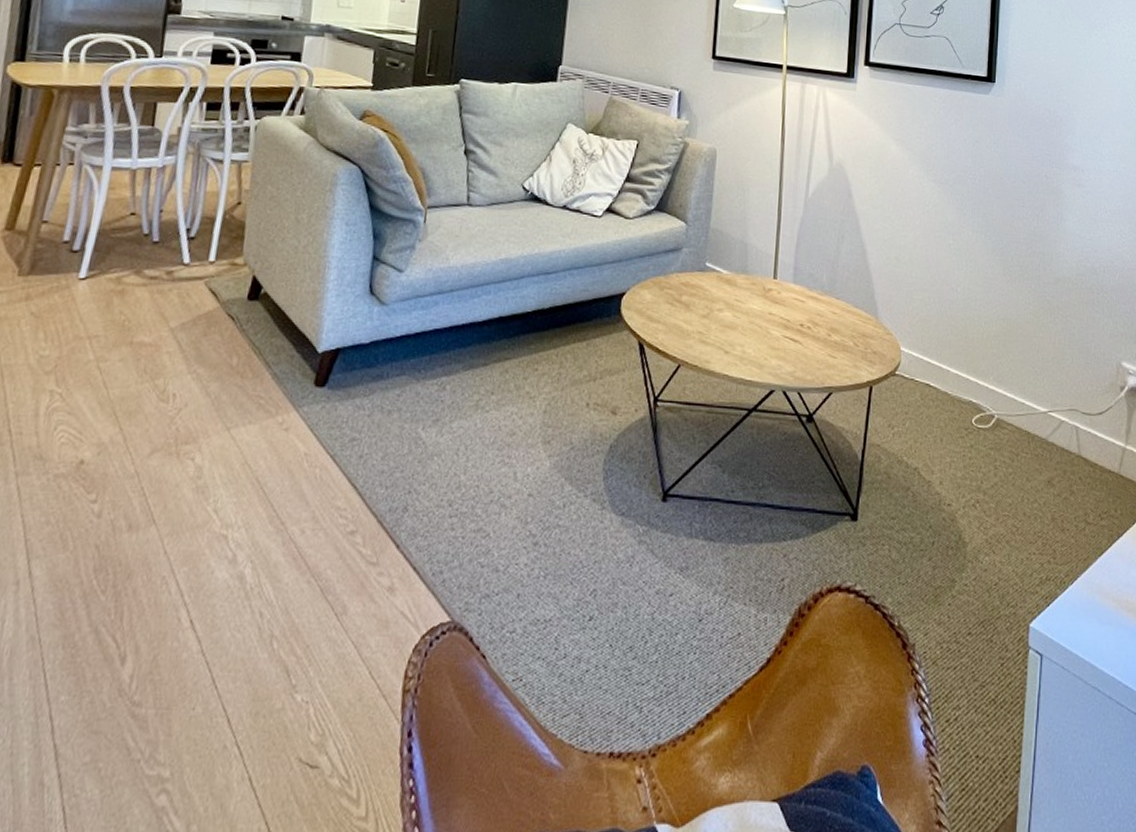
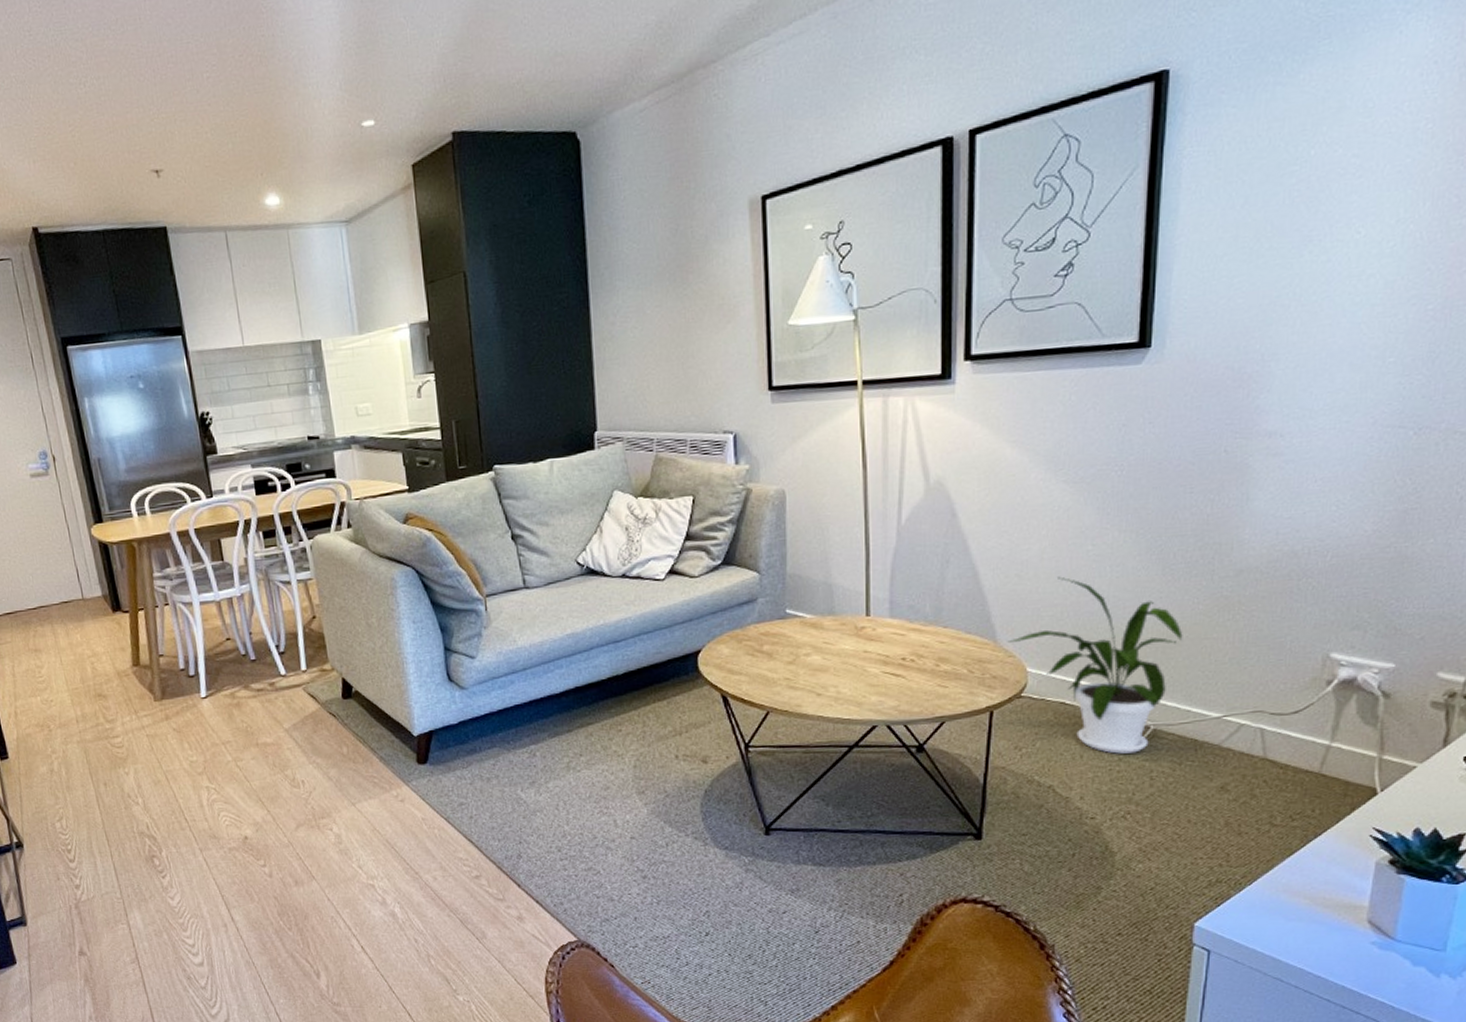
house plant: none [886,264,1019,441] -> present [1007,576,1183,754]

